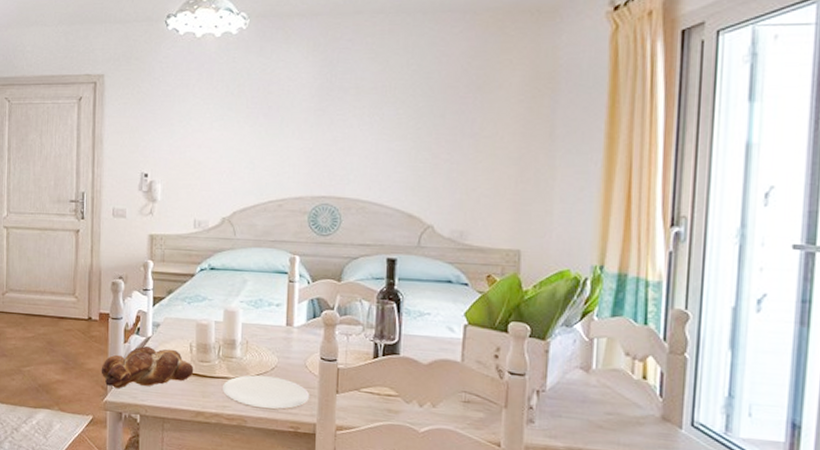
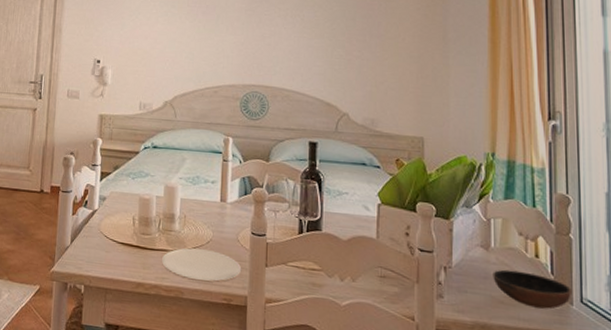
bread loaf: present [101,345,194,389] -> none [49,218,136,260]
bowl: none [592,392,682,434] -> present [493,269,572,310]

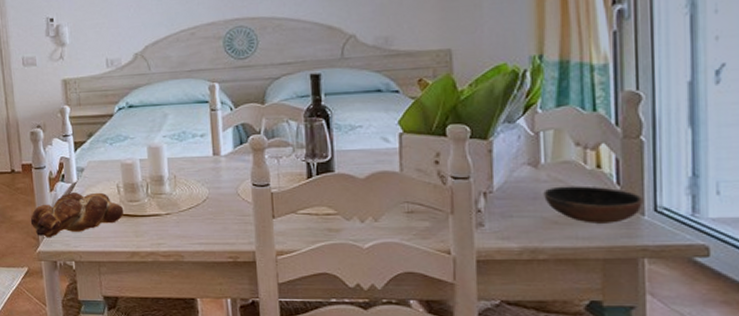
bread loaf: none [49,218,136,260] -> present [30,191,124,238]
plate: present [161,248,242,283] -> none [154,209,246,243]

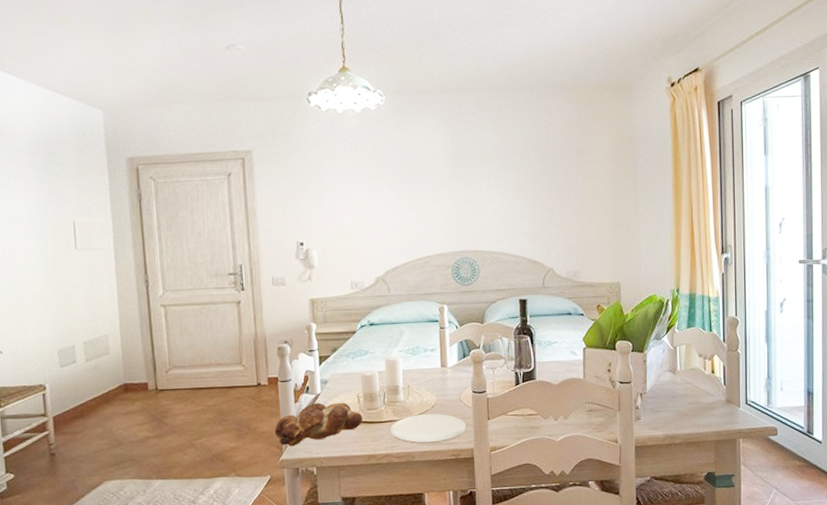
plate: none [154,209,246,243] -> present [389,413,467,445]
bowl: present [543,185,643,224] -> none [679,386,739,415]

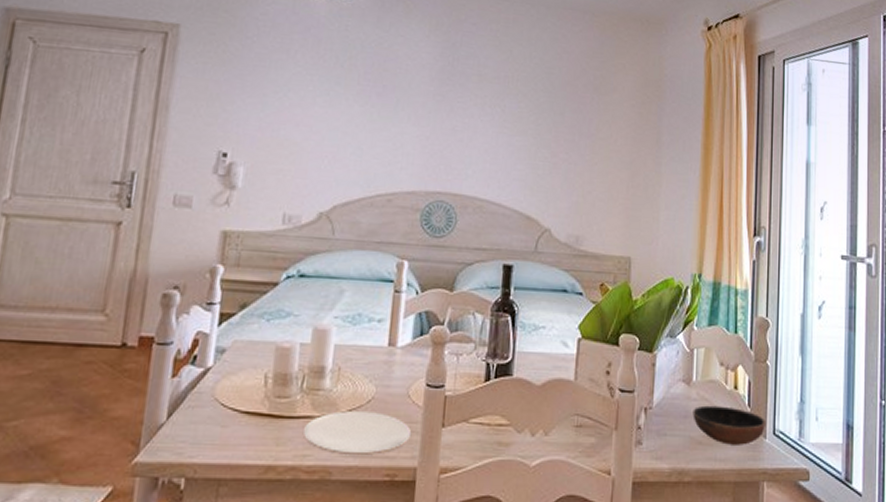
bread loaf: present [274,402,363,447] -> none [132,379,268,444]
bowl: none [679,386,739,415] -> present [693,405,766,445]

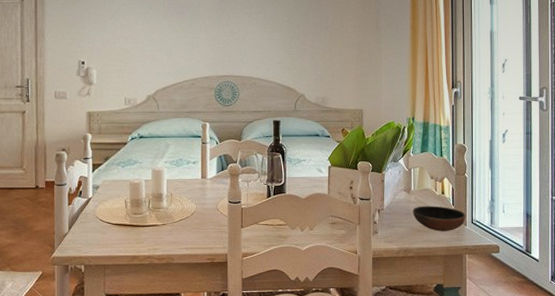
plate: present [302,411,412,456] -> none [152,220,222,248]

